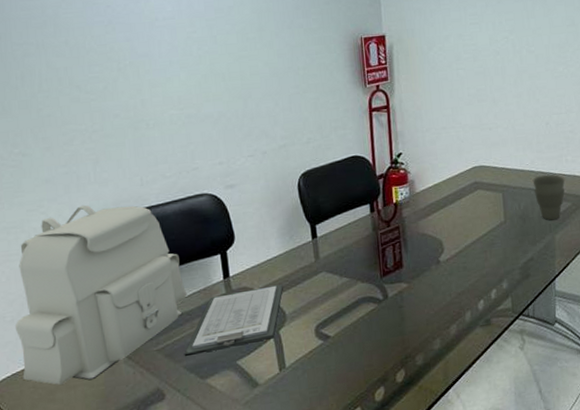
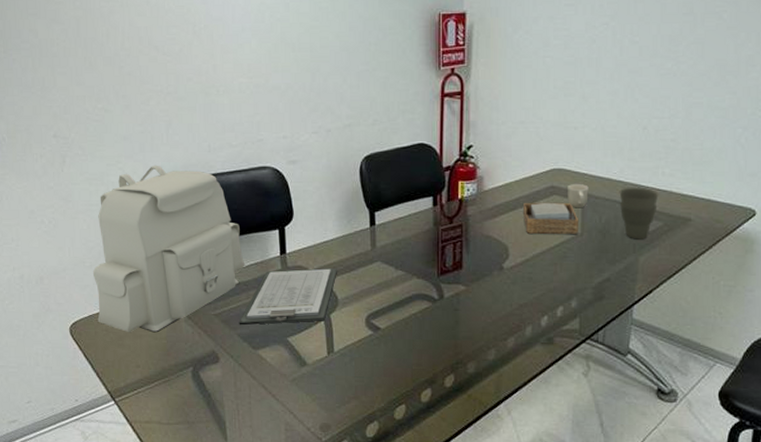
napkin holder: none [451,195,502,227] -> present [522,202,579,235]
mug: none [489,177,508,199] -> present [568,184,589,208]

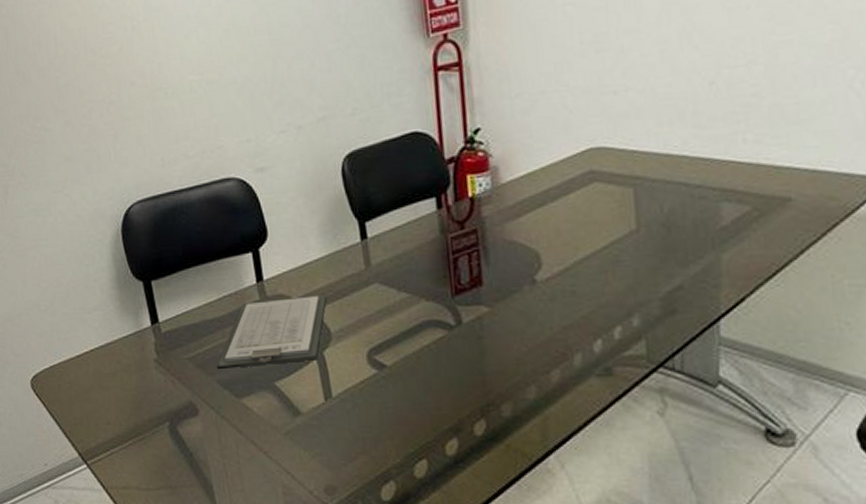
backpack: present [92,165,245,333] -> none [48,187,217,385]
napkin holder: present [522,202,579,235] -> none [553,191,633,235]
mug: present [568,184,589,208] -> none [612,164,642,197]
cup: present [619,187,659,240] -> none [684,161,742,232]

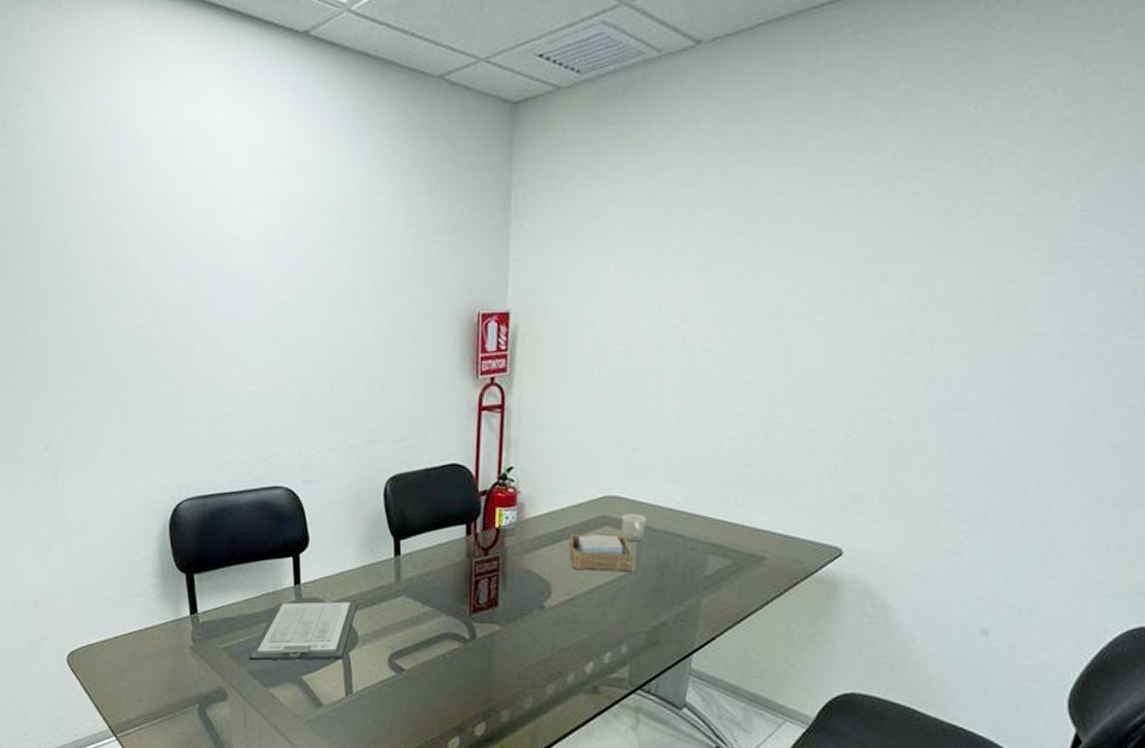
napkin holder: none [553,191,633,235] -> present [568,533,634,572]
mug: none [612,164,642,197] -> present [621,514,646,542]

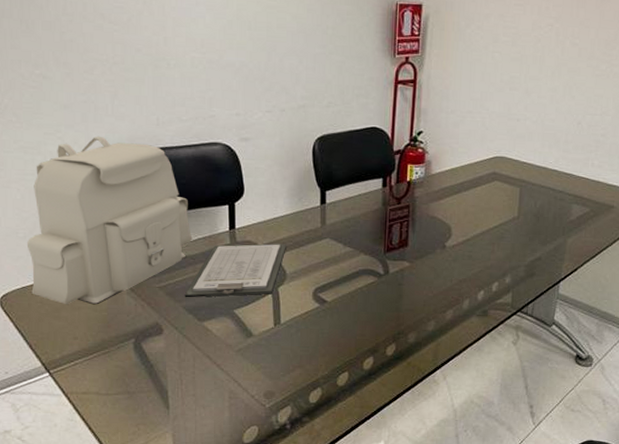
backpack: none [90,481,256,666] -> present [26,136,193,305]
napkin holder: present [568,533,634,572] -> none [466,186,517,218]
mug: present [621,514,646,542] -> none [507,171,527,194]

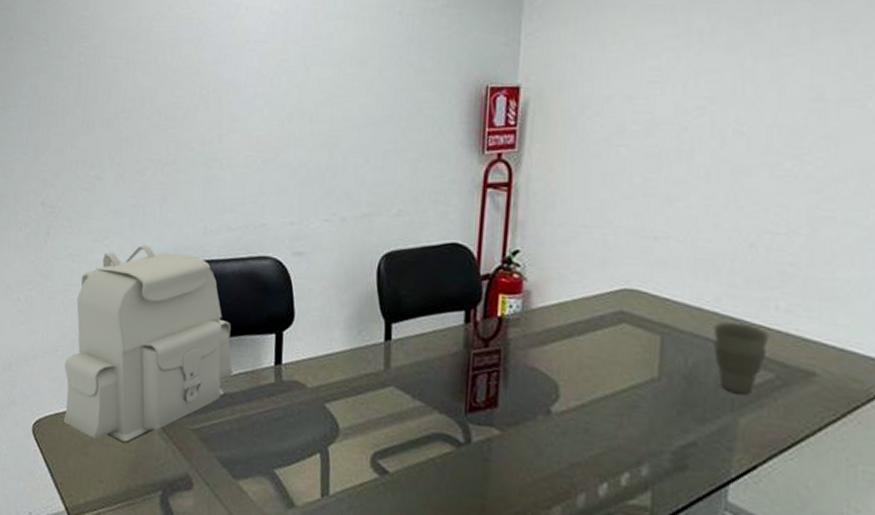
clipboard: present [184,244,286,298] -> none [219,383,341,454]
cup: none [553,176,588,223] -> present [713,321,770,395]

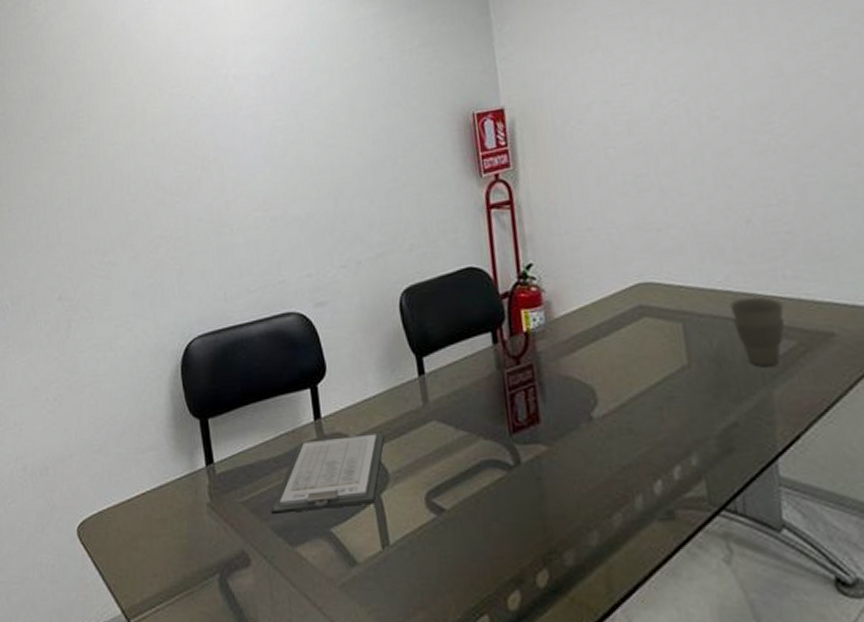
backpack: present [63,244,233,444] -> none [101,321,274,532]
clipboard: none [219,383,341,454] -> present [271,433,384,515]

